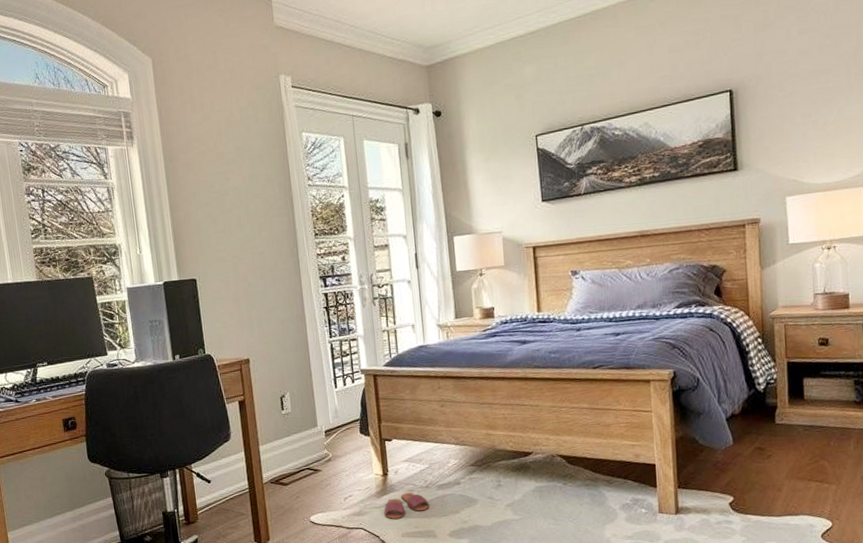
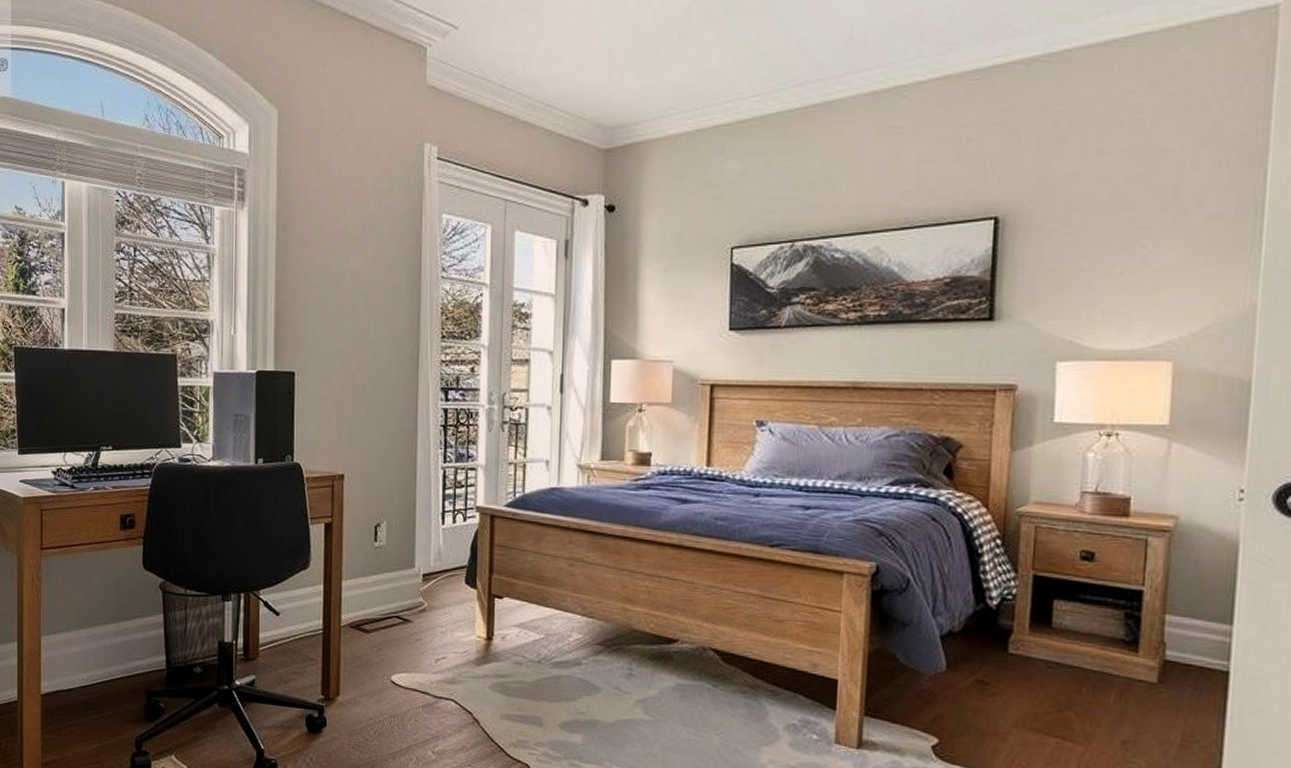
slippers: present [384,492,429,519] -> none [482,665,539,695]

